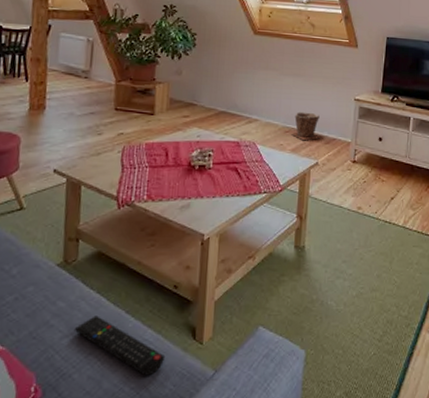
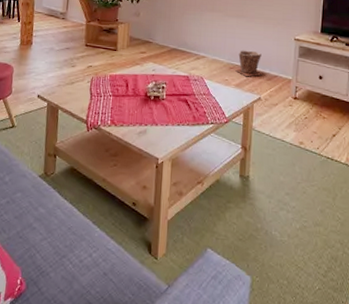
remote control: present [75,315,166,376] -> none [52,223,126,283]

